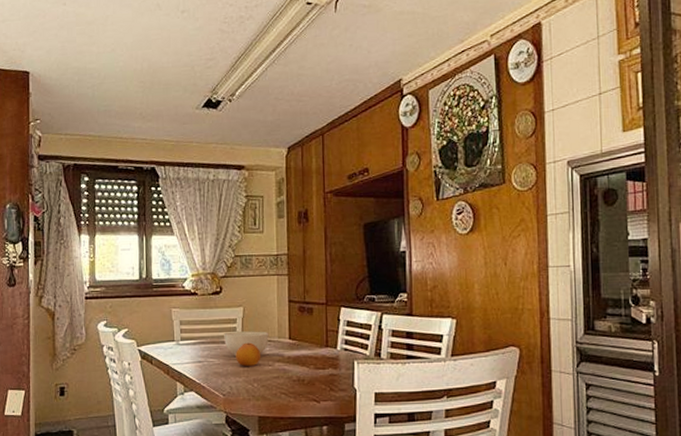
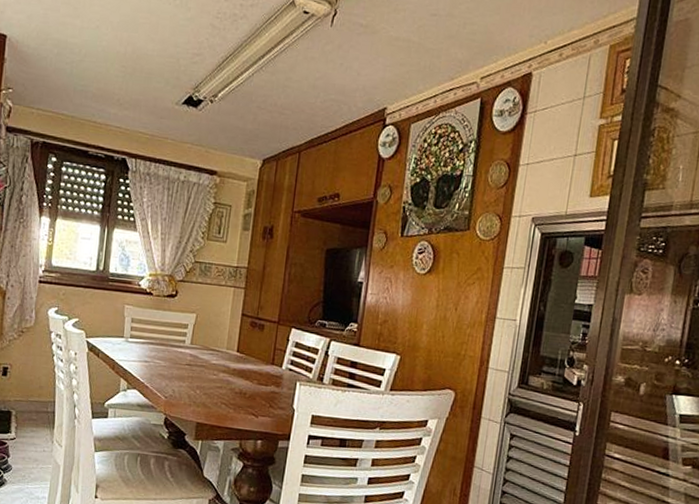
bowl: present [224,331,269,356] -> none [173,336,218,362]
fruit: present [236,342,262,366] -> none [182,349,208,373]

